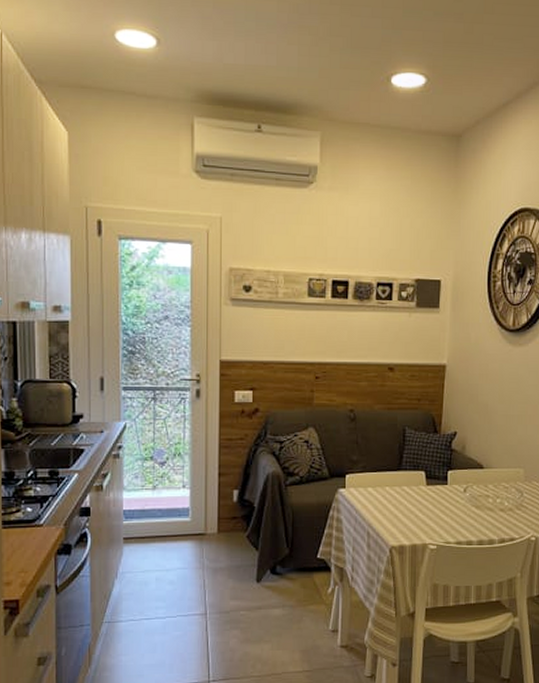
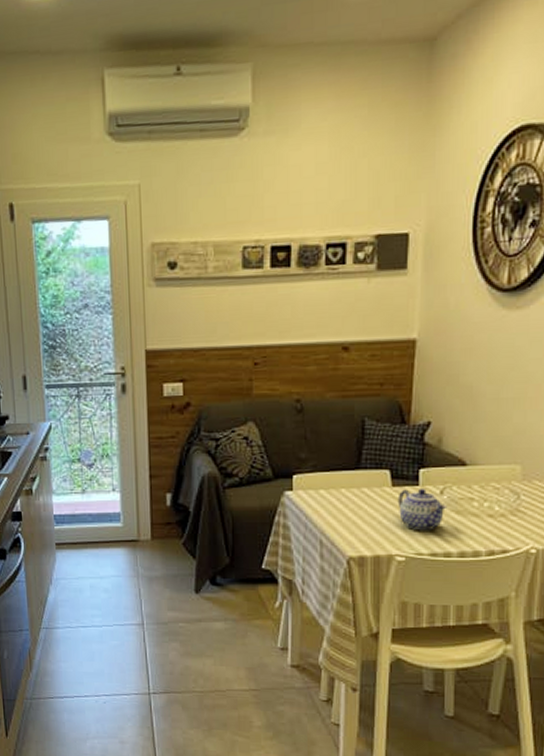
teapot: none [431,486,469,523] -> present [397,487,448,531]

